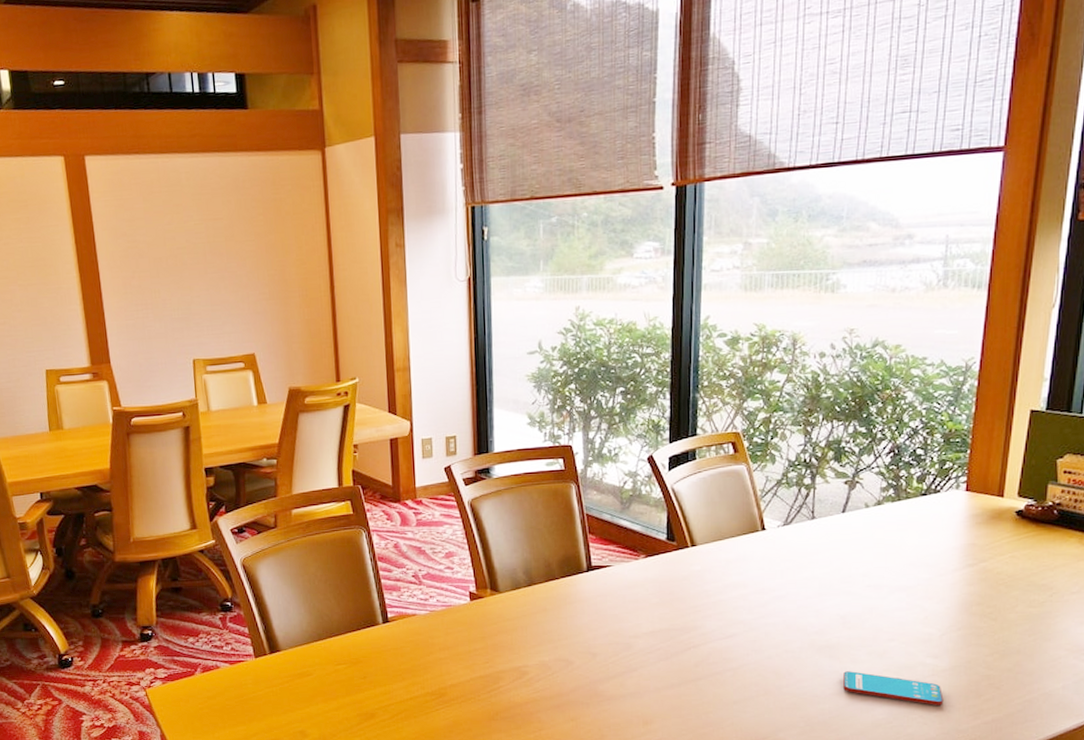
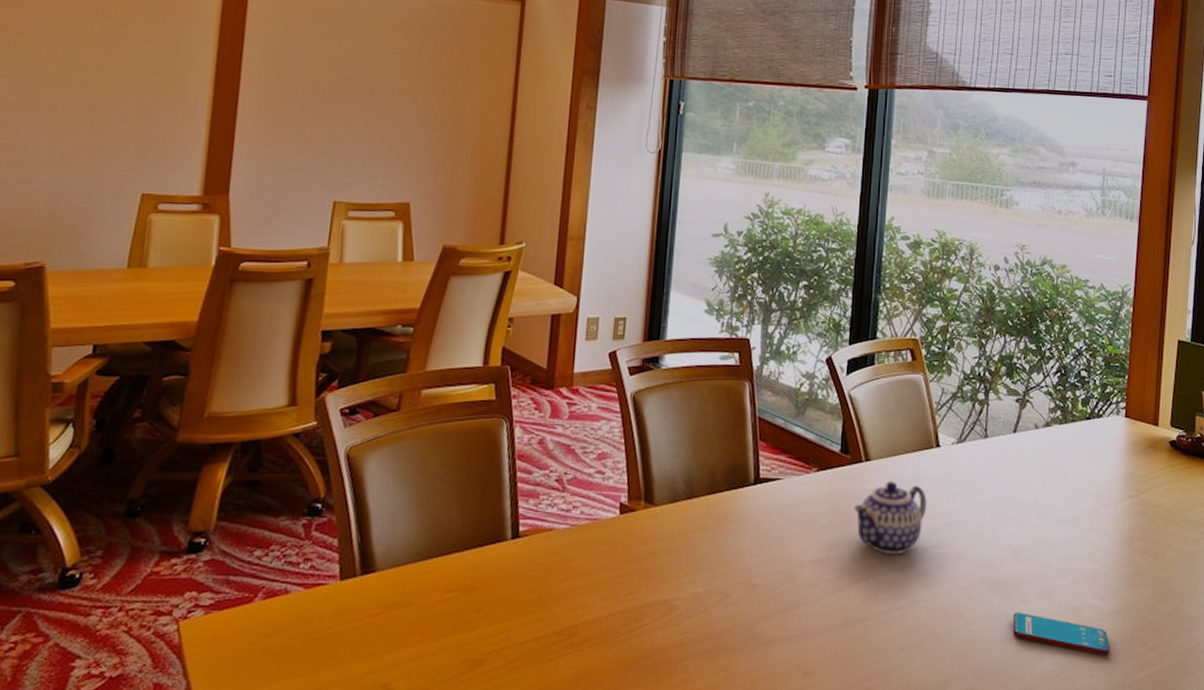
teapot: none [682,562,754,625] -> present [854,480,927,554]

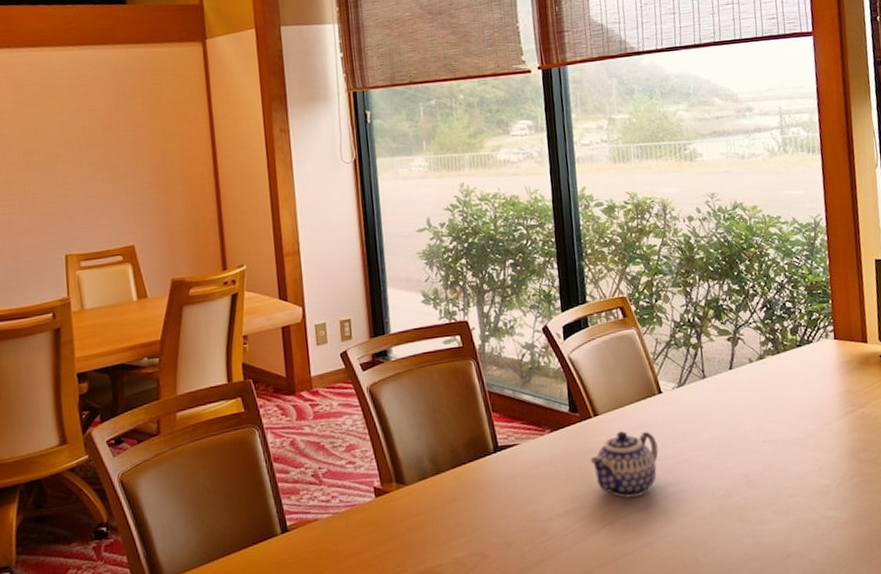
smartphone: present [1013,613,1110,655] -> none [755,532,851,561]

